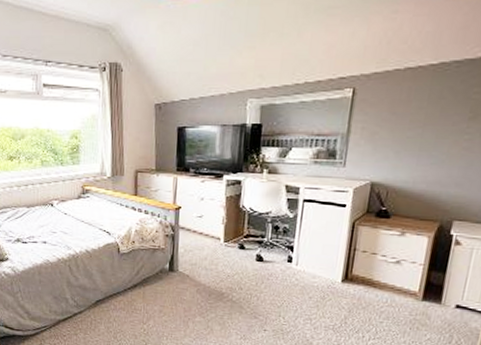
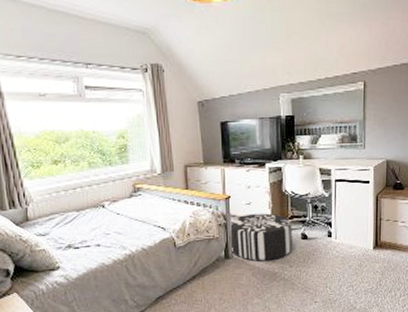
pouf: none [175,227,247,279] -> present [229,213,292,261]

